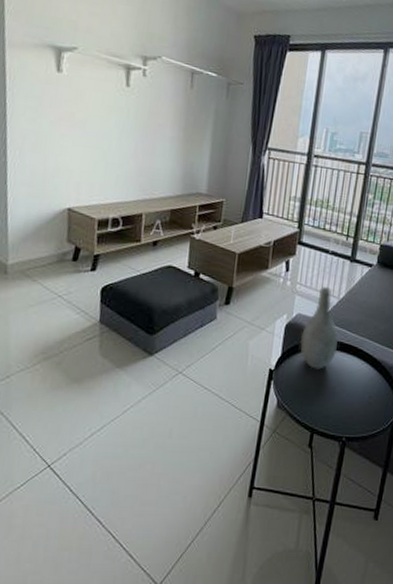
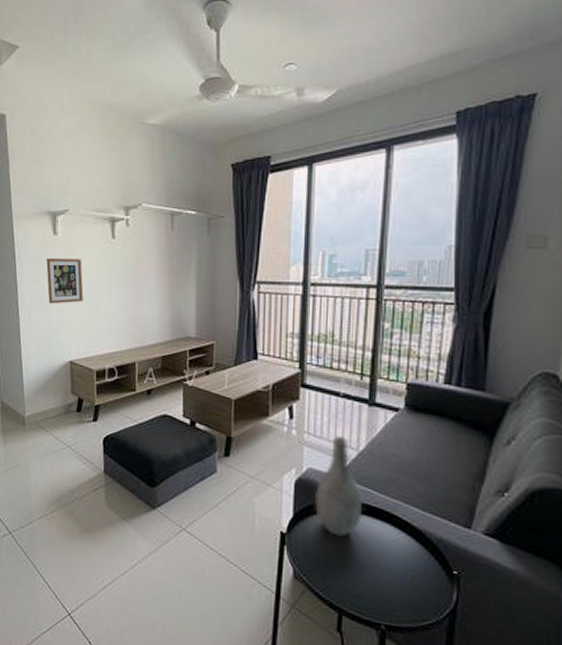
picture frame: none [45,95,90,148] -> present [46,257,84,304]

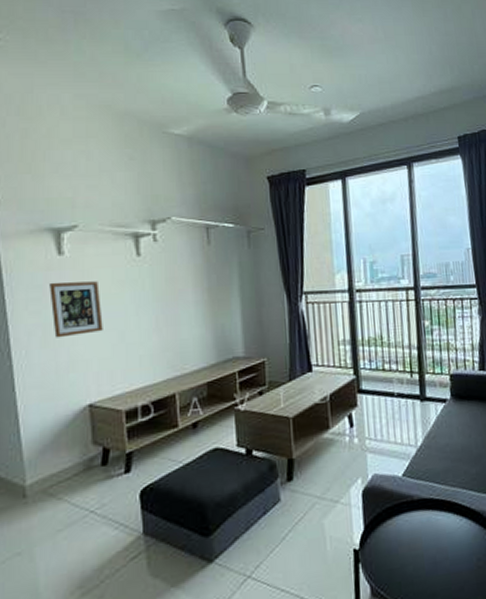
vase: present [315,436,362,537] -> none [383,436,428,539]

